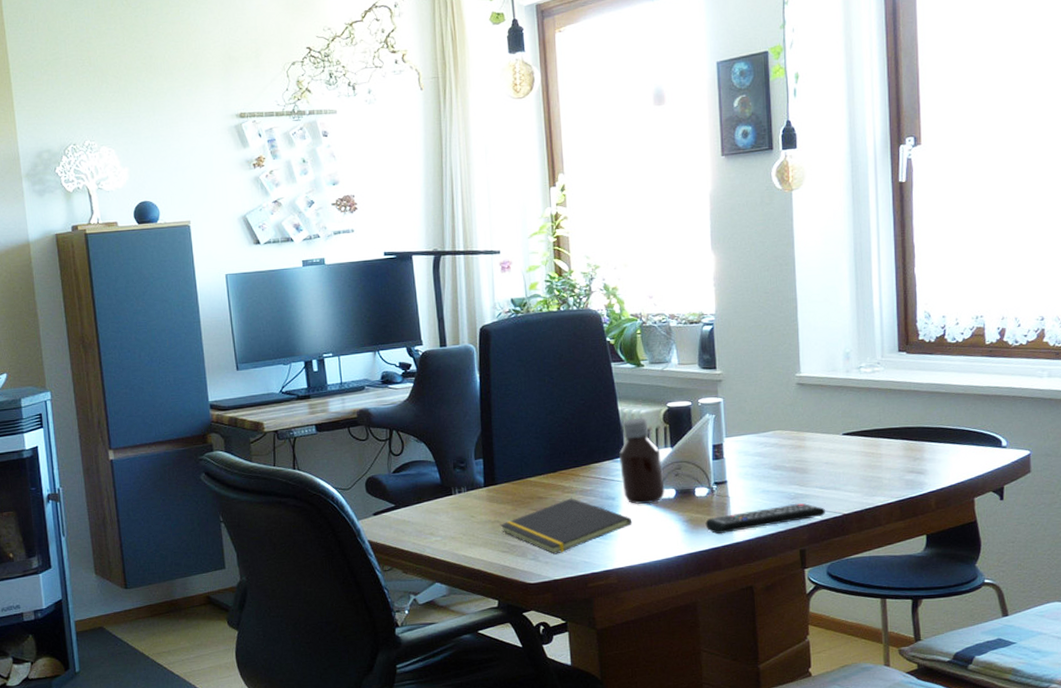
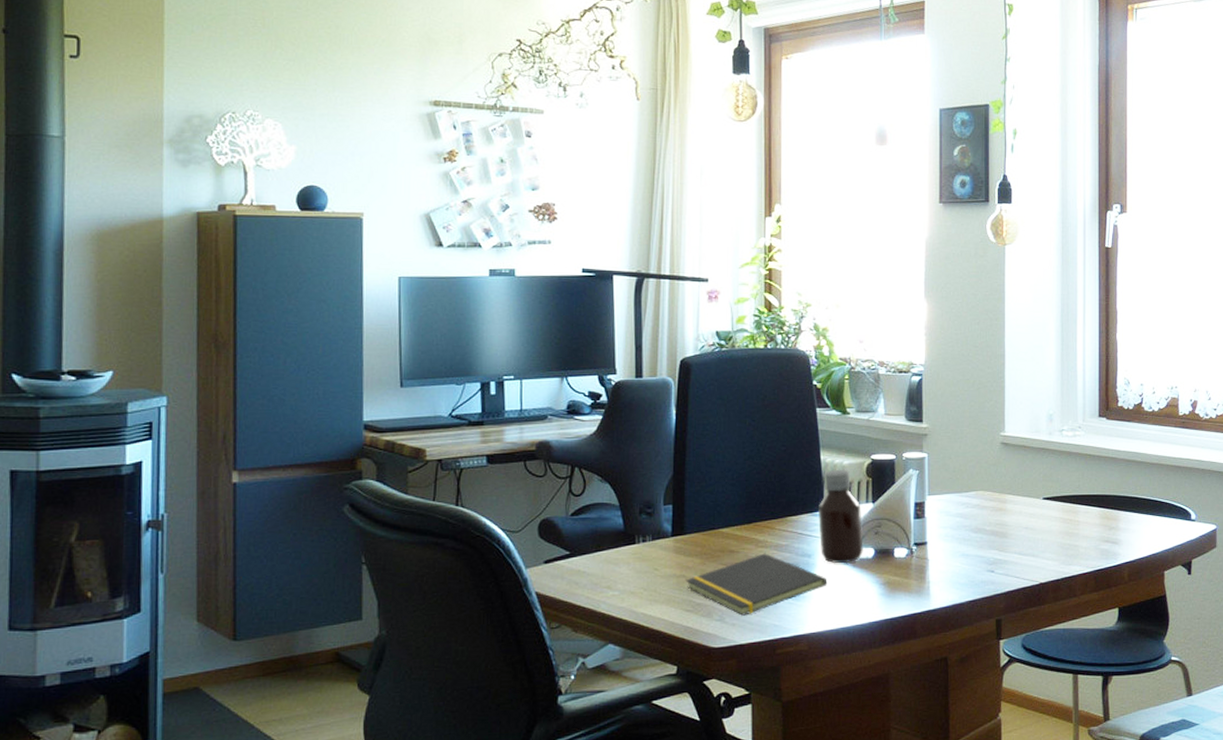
remote control: present [705,502,825,534] -> none [903,569,1022,599]

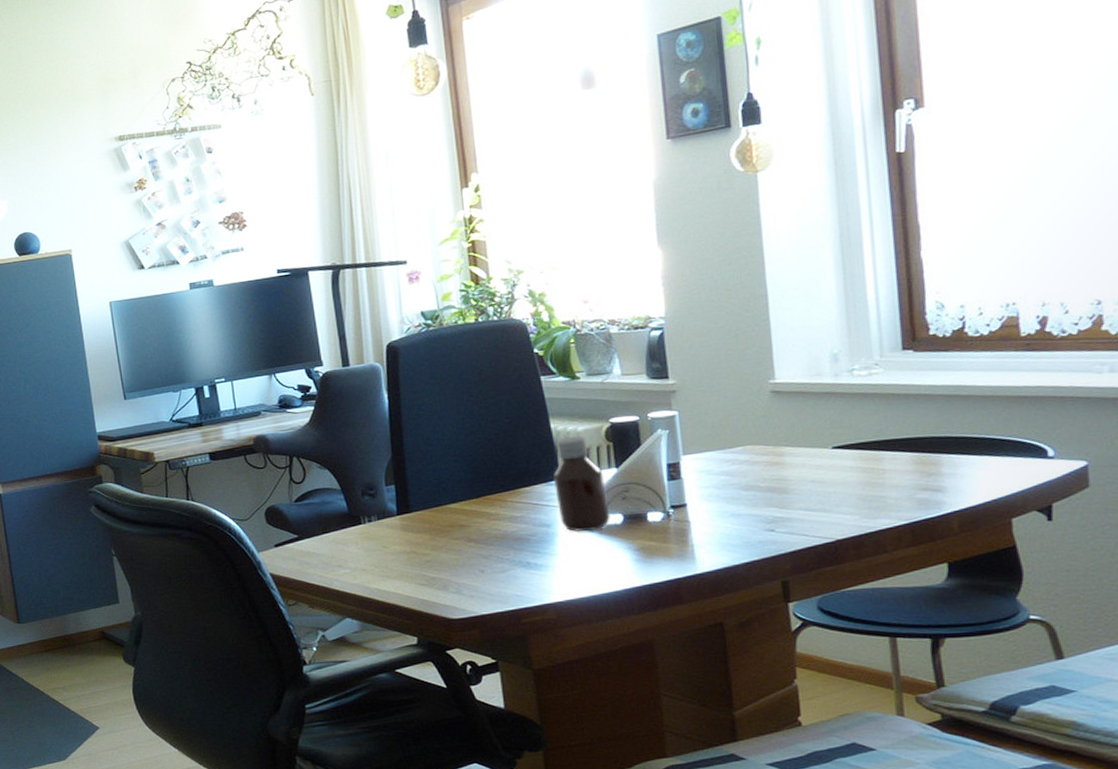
notepad: present [686,553,828,616] -> none [417,525,572,588]

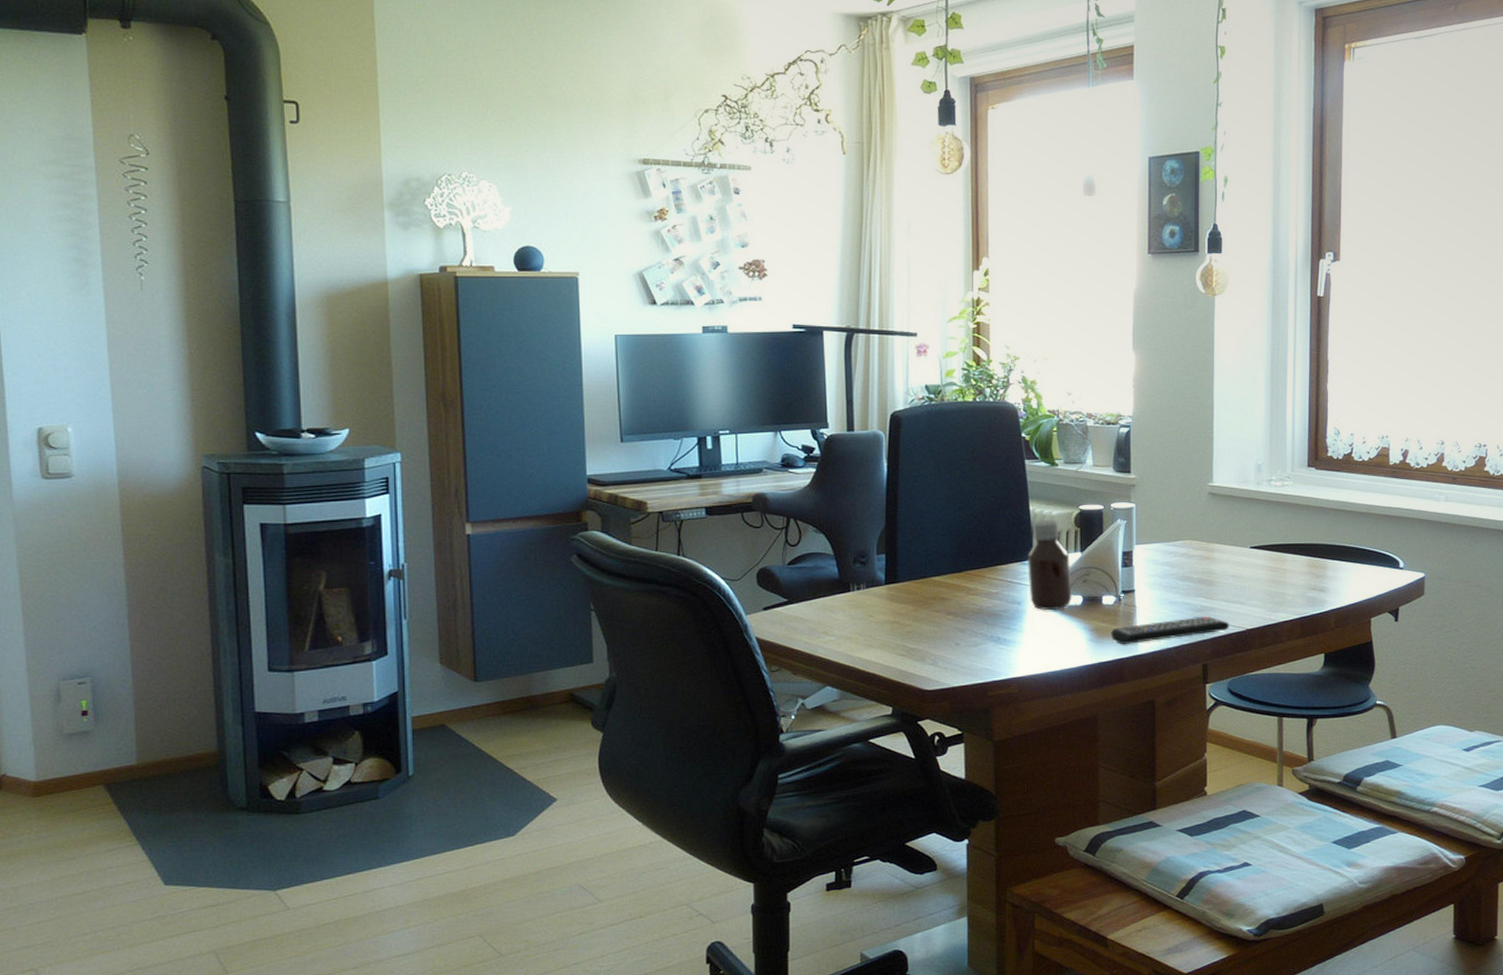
remote control: none [661,527,813,563] -> present [1111,615,1229,644]

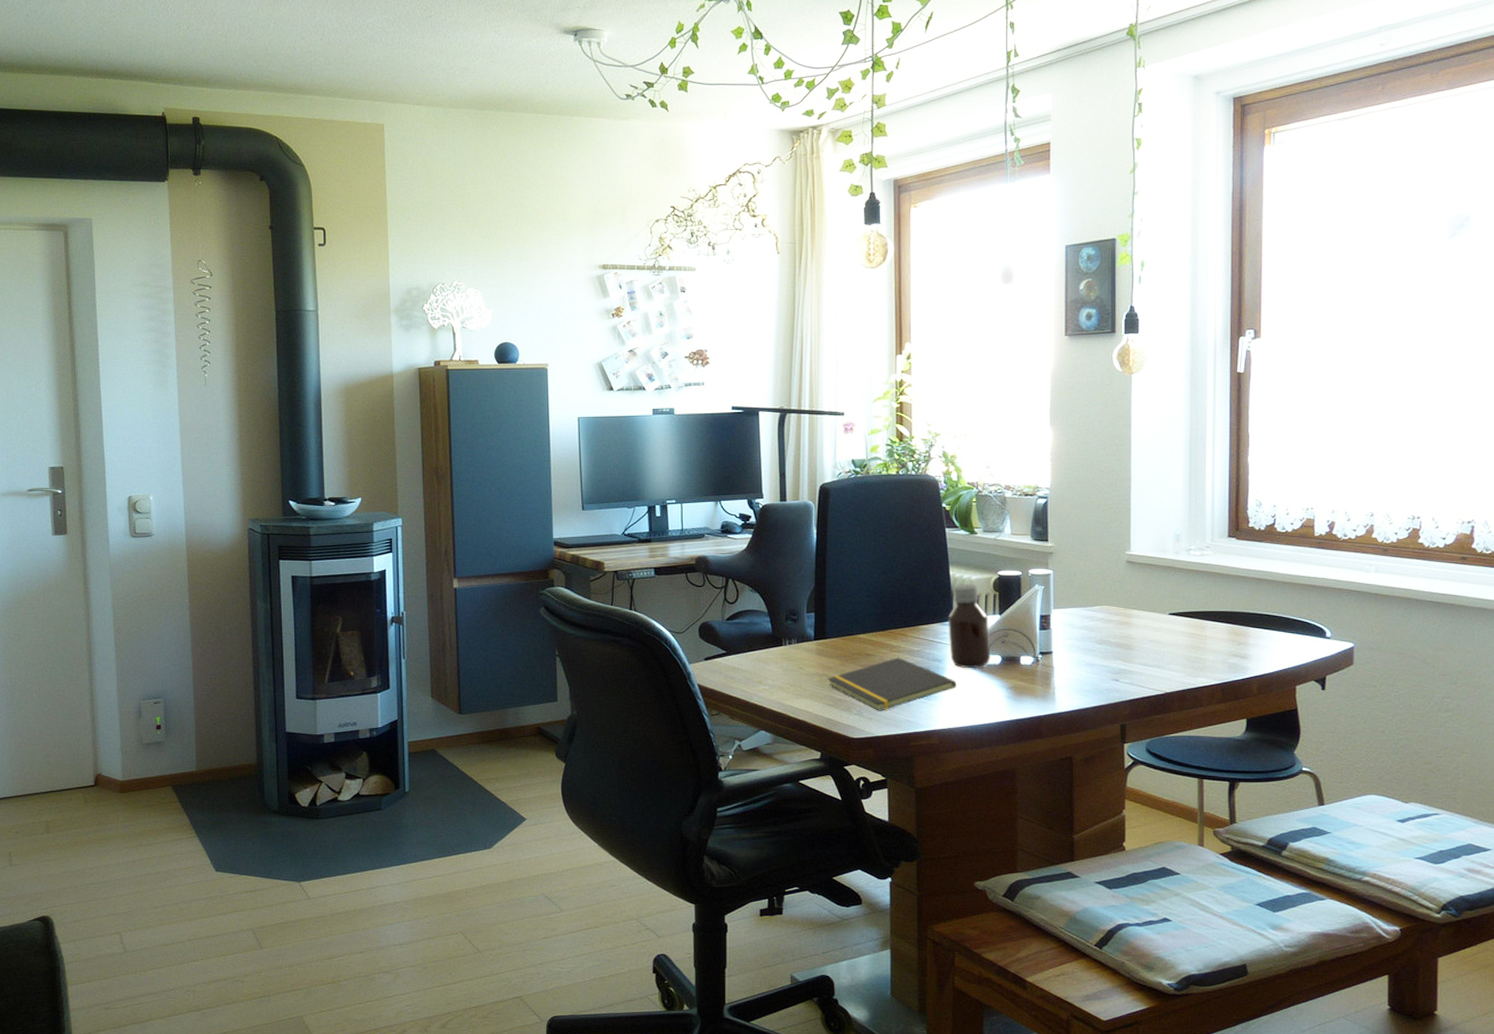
notepad: none [899,600,1037,660] -> present [827,657,957,711]
remote control: present [1111,615,1229,644] -> none [1029,678,1147,703]

